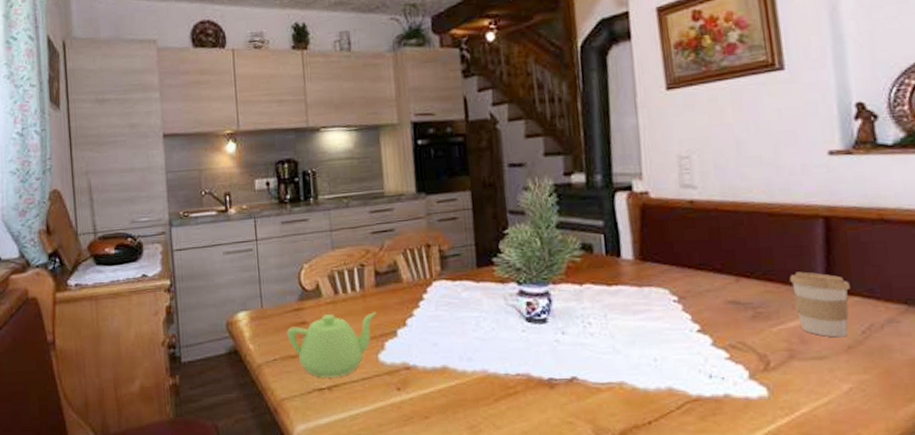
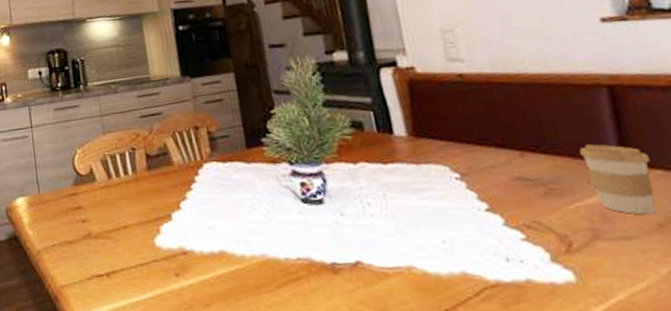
teapot: present [287,312,377,378] -> none [64,195,150,264]

